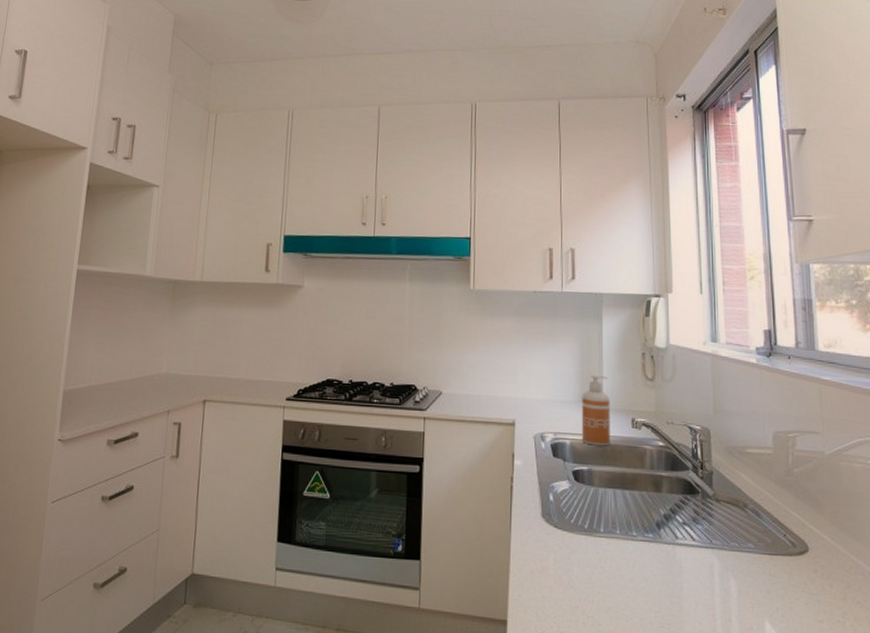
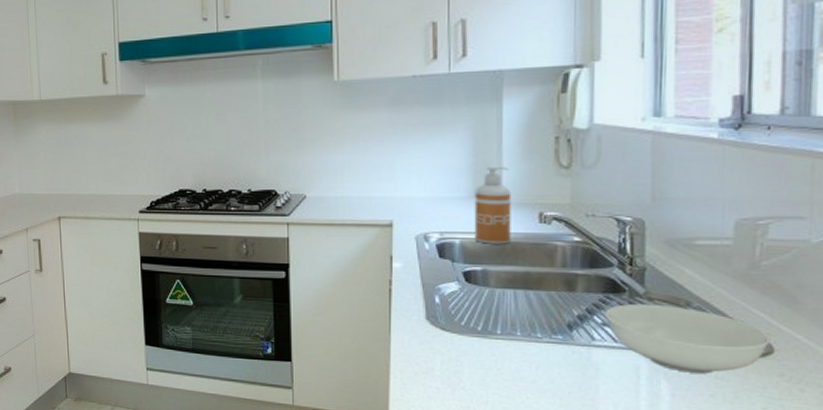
bowl: none [685,505,806,571] -> present [605,304,771,374]

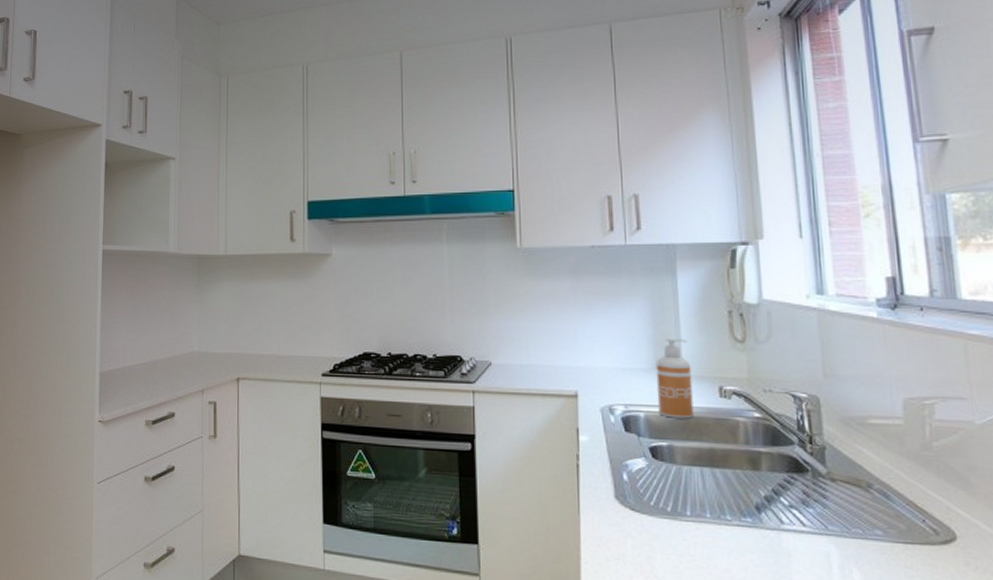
bowl: present [605,304,771,374] -> none [791,485,952,562]

